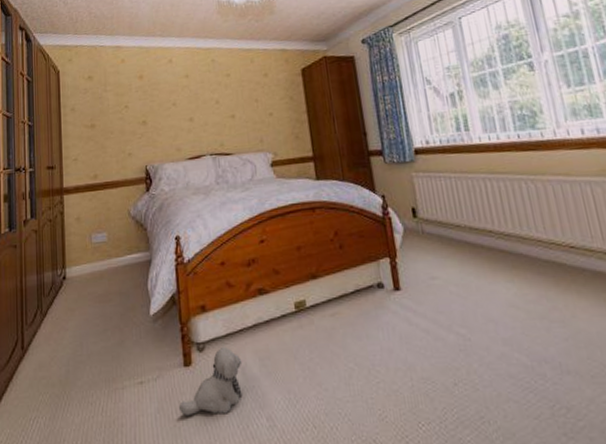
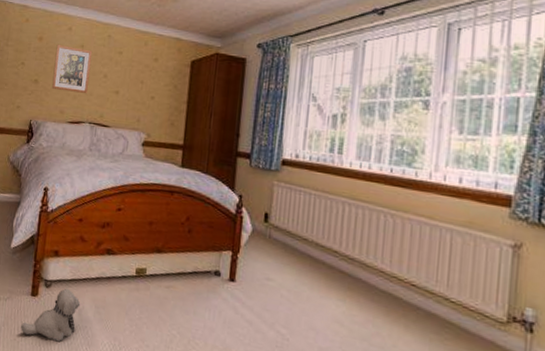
wall art: none [159,78,203,127] -> present [51,45,93,94]

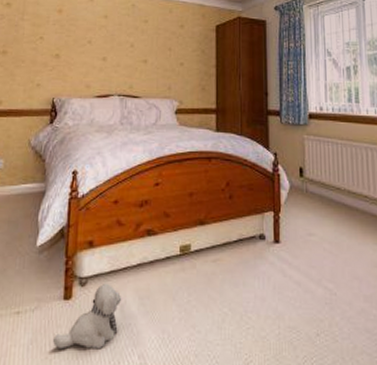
wall art: present [51,45,93,94] -> none [75,17,117,66]

